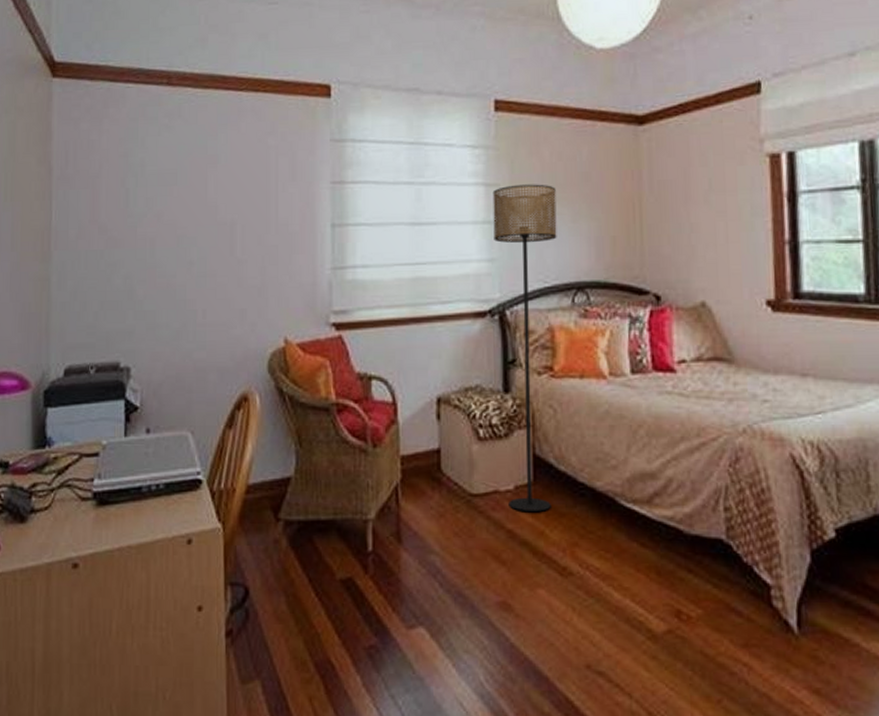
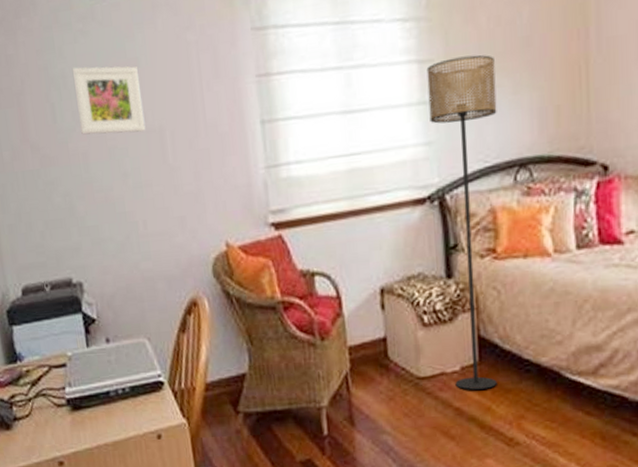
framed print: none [151,158,217,224] -> present [72,66,146,135]

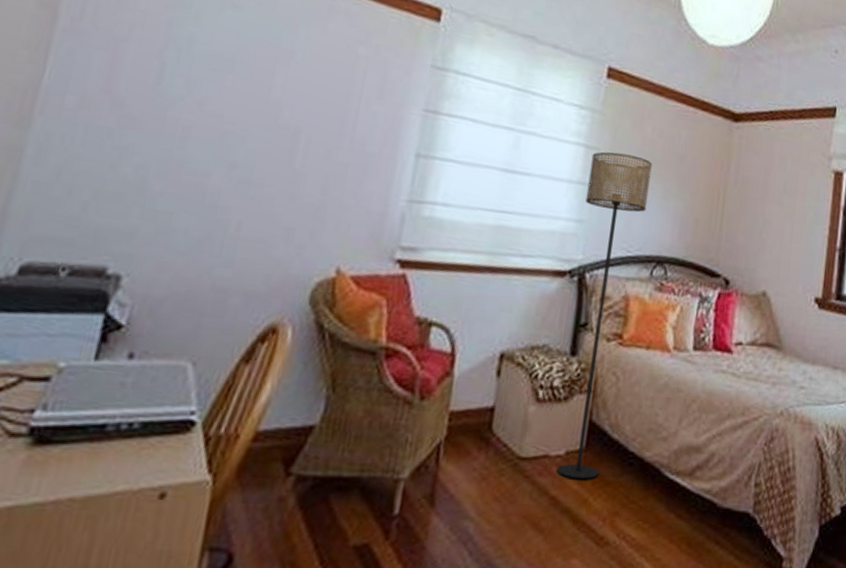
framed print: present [72,66,146,135] -> none [191,35,290,126]

